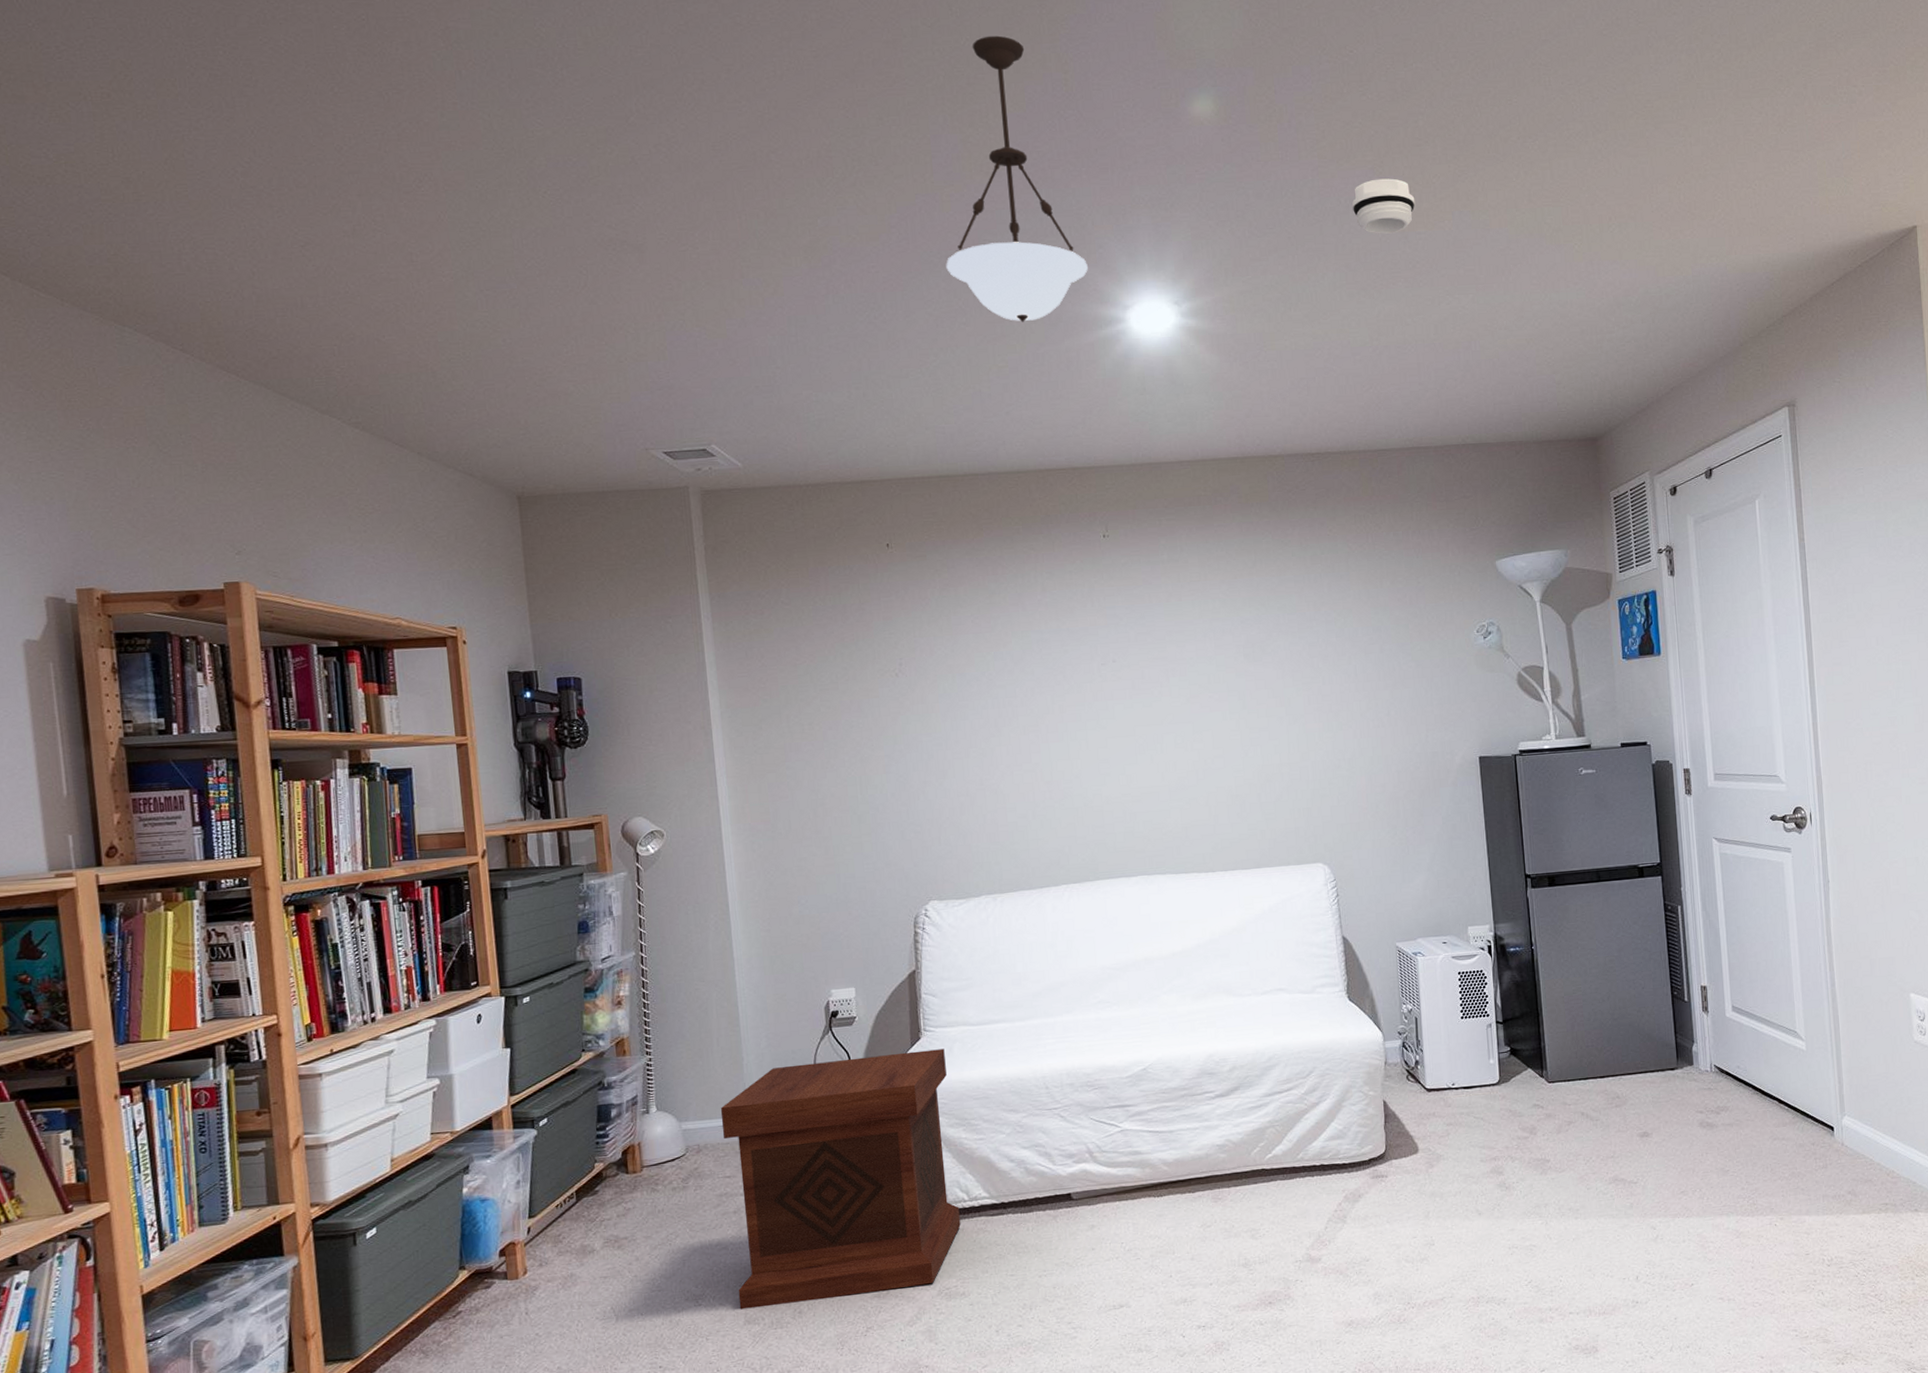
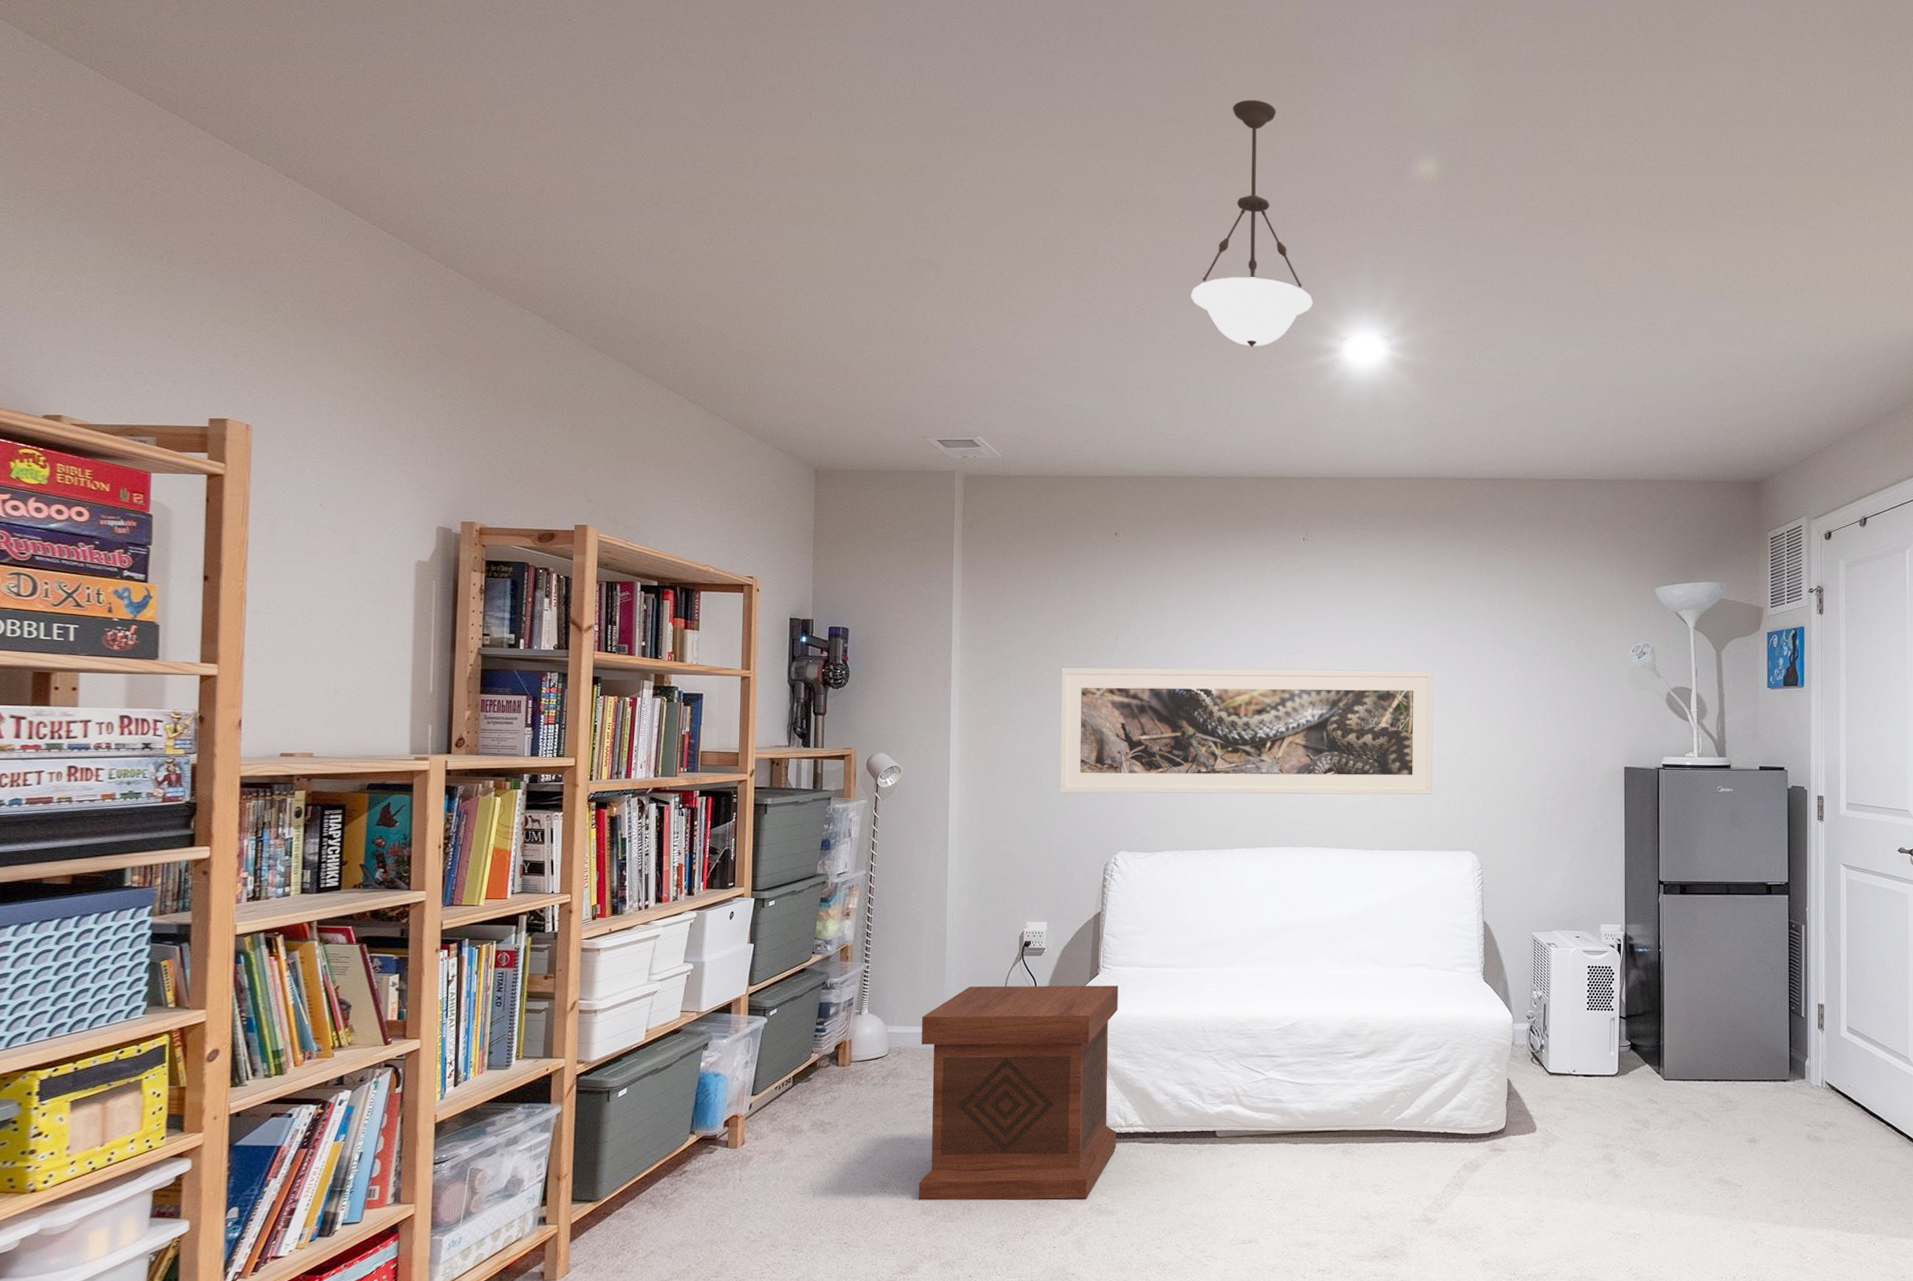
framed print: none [840,671,1274,842] -> present [1060,668,1434,795]
smoke detector: present [1351,178,1415,234] -> none [1551,238,1609,287]

